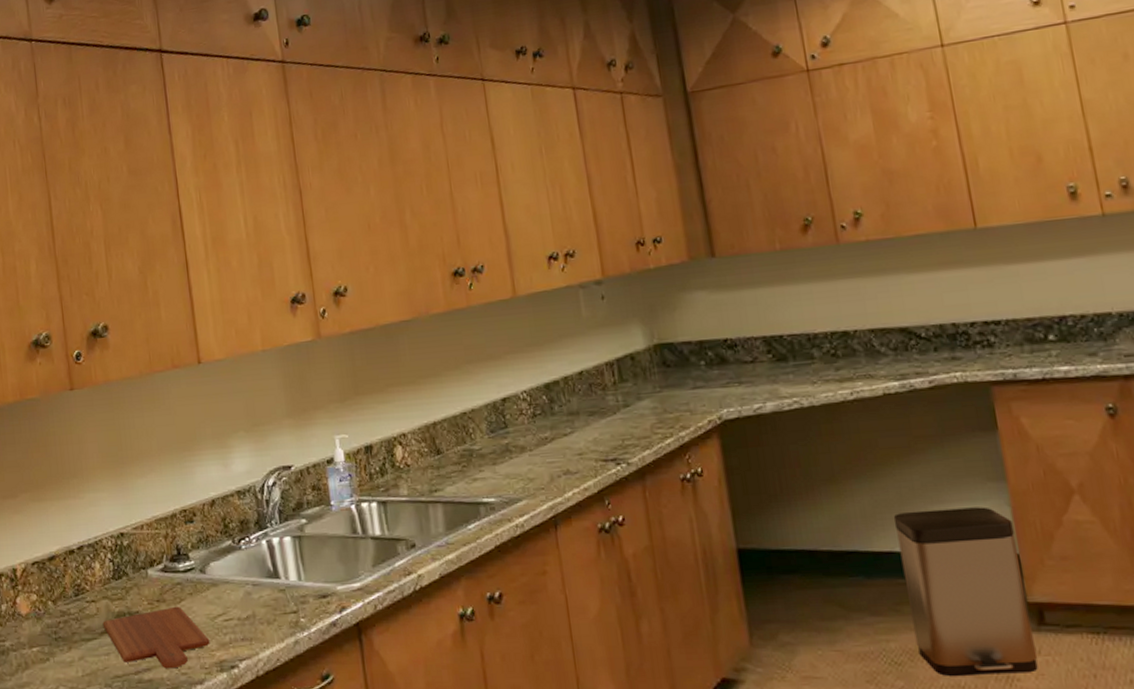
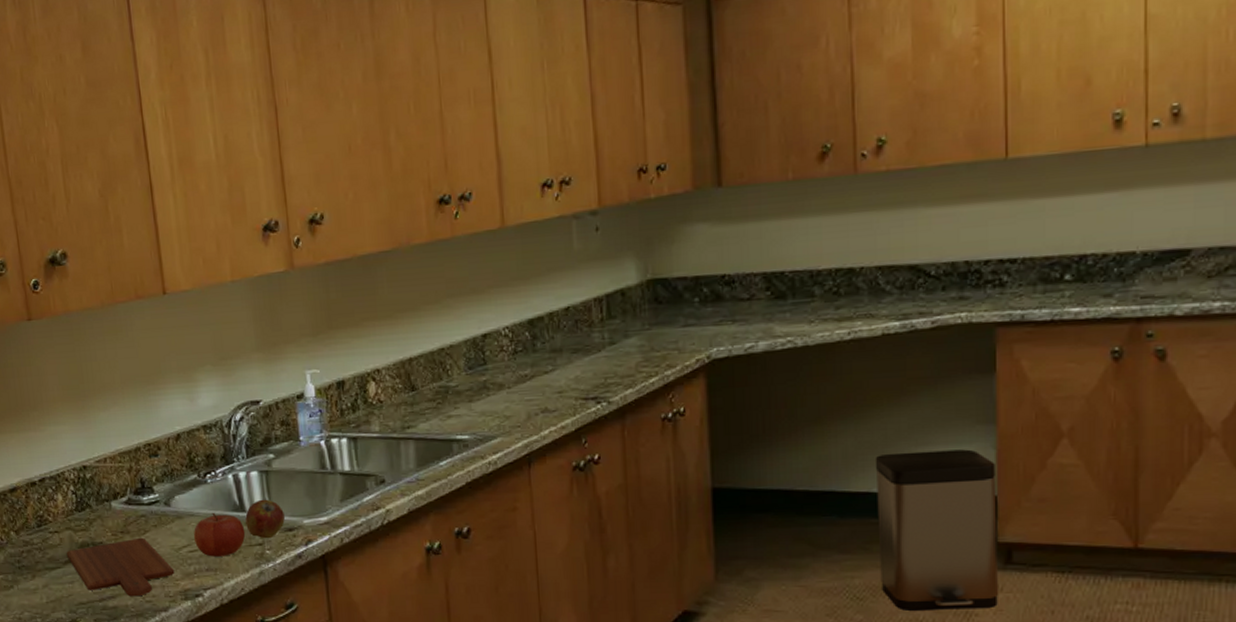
fruit: none [228,580,280,626] -> present [193,513,246,557]
fruit: none [279,565,319,607] -> present [245,499,286,539]

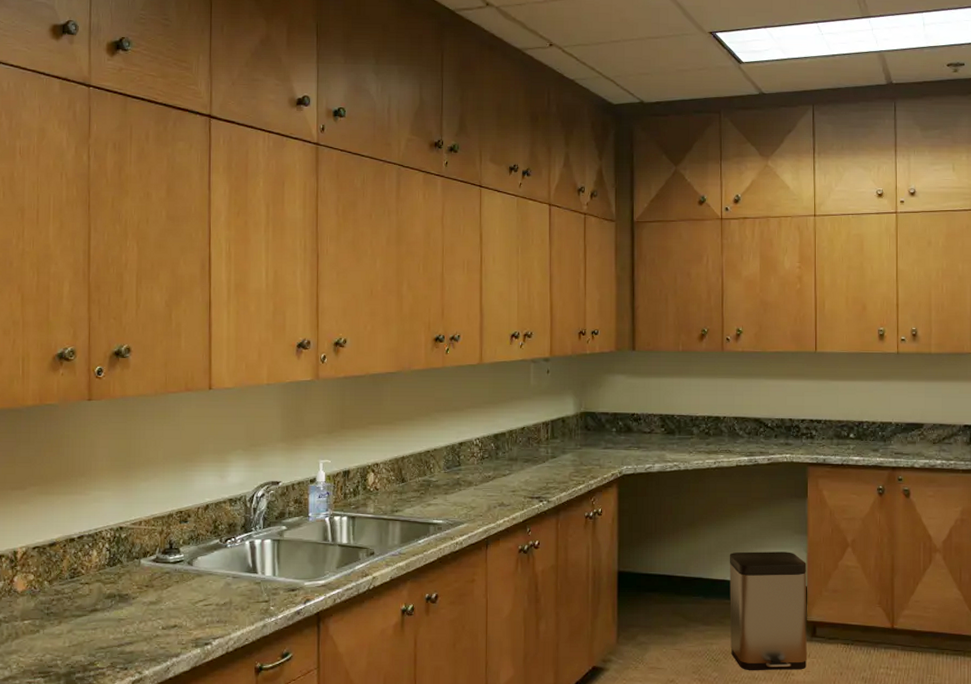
cutting board: present [66,537,175,597] -> none [93,591,189,643]
fruit: present [193,513,246,557] -> none [209,573,255,611]
fruit: present [245,499,286,539] -> none [256,563,290,597]

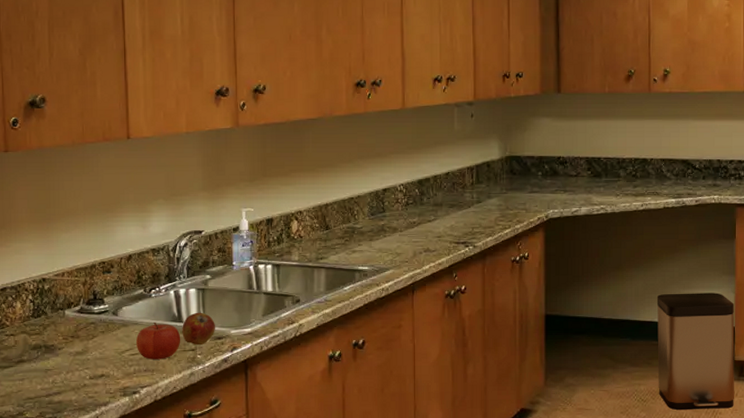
fruit: none [209,573,255,611] -> present [135,323,181,360]
fruit: none [256,563,290,597] -> present [182,312,216,346]

